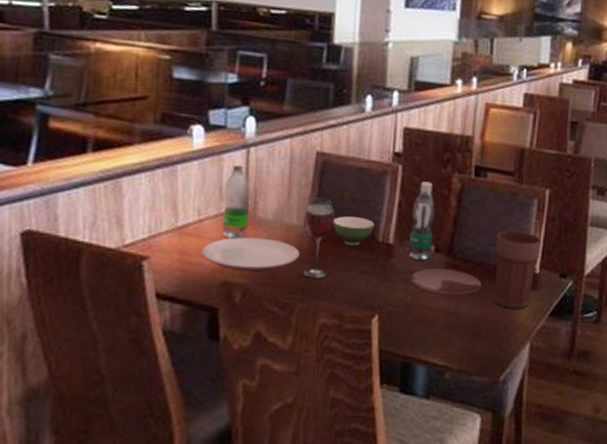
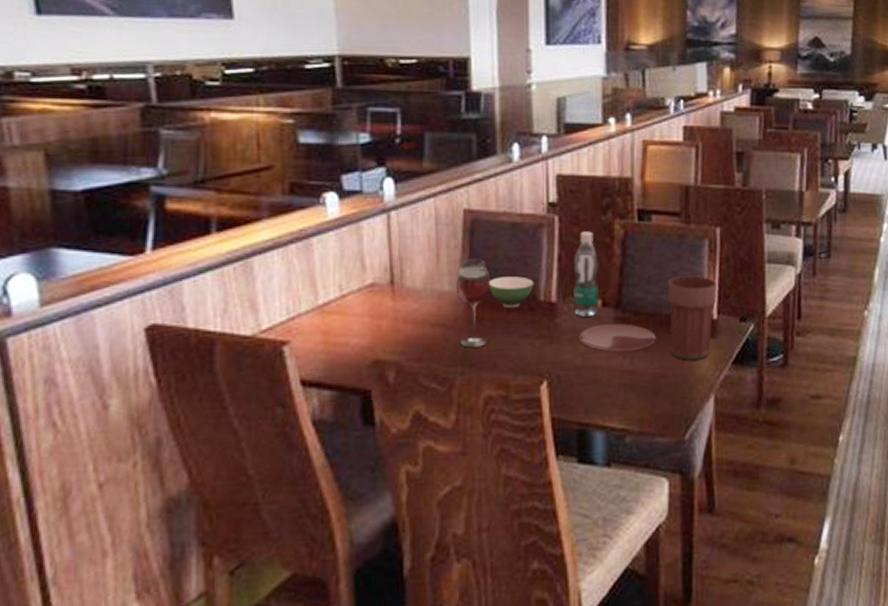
plate: present [202,237,300,272] -> none [347,309,455,347]
bottle: present [222,165,250,239] -> none [366,232,395,313]

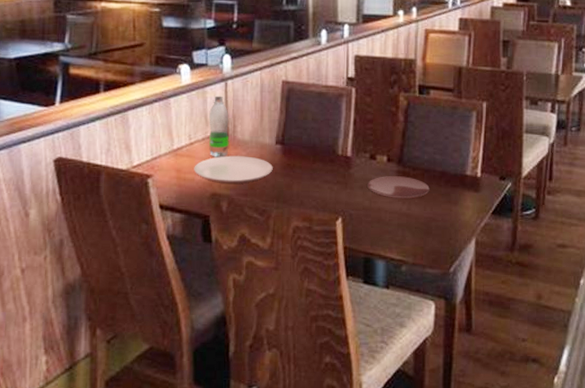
plate: none [347,309,455,347] -> present [194,155,273,185]
bottle: none [366,232,395,313] -> present [209,96,229,158]
wineglass: present [456,259,490,348] -> none [275,119,300,188]
bowl: present [488,276,534,309] -> none [299,134,334,160]
bottle: present [572,231,600,317] -> none [364,101,386,169]
cup: present [668,274,718,361] -> none [440,139,482,210]

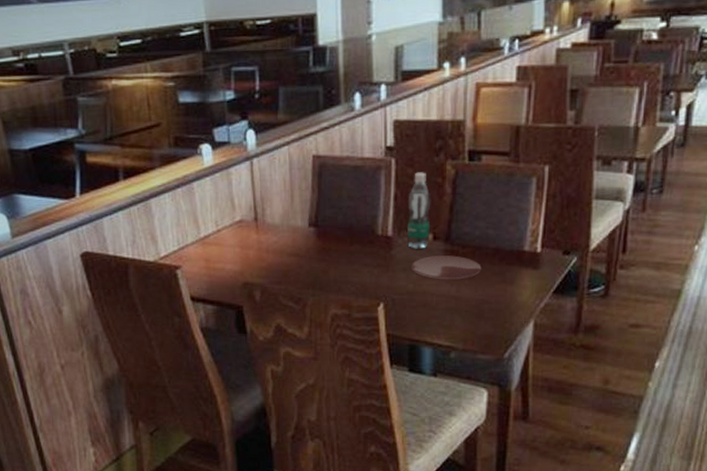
plate: present [194,155,273,185] -> none [223,241,307,273]
bottle: present [209,96,229,158] -> none [235,176,259,244]
bottle: none [364,101,386,169] -> present [406,172,431,249]

